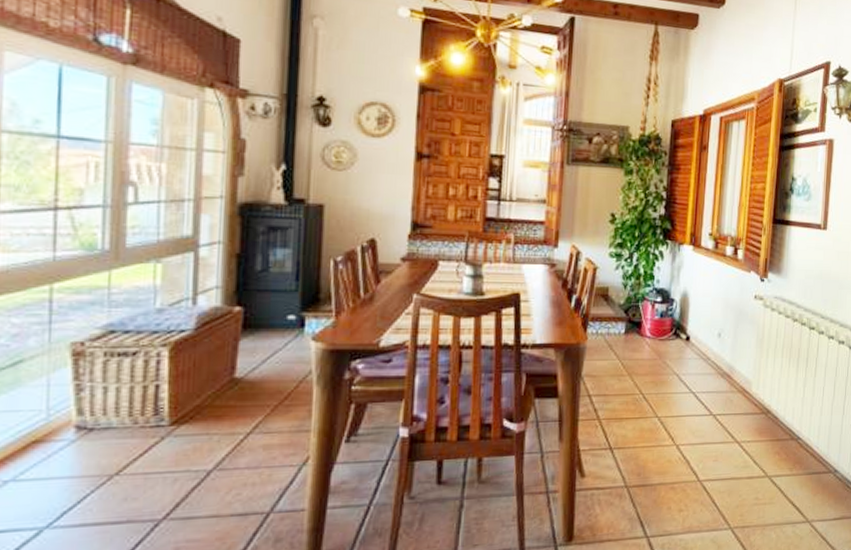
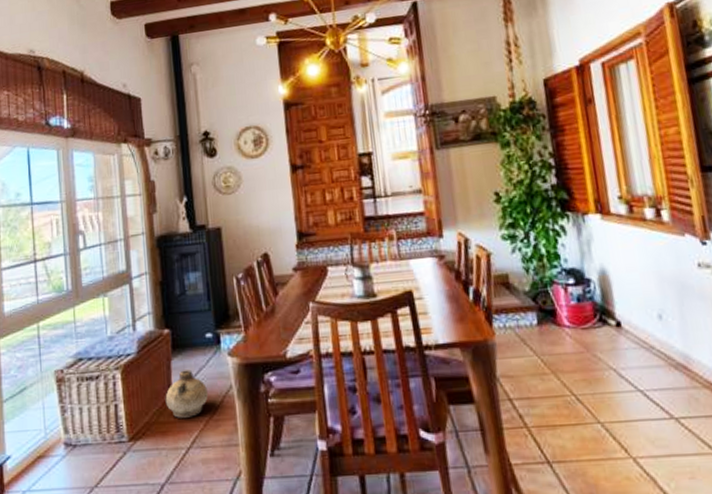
ceramic jug: none [225,352,282,402] -> present [165,369,209,418]

